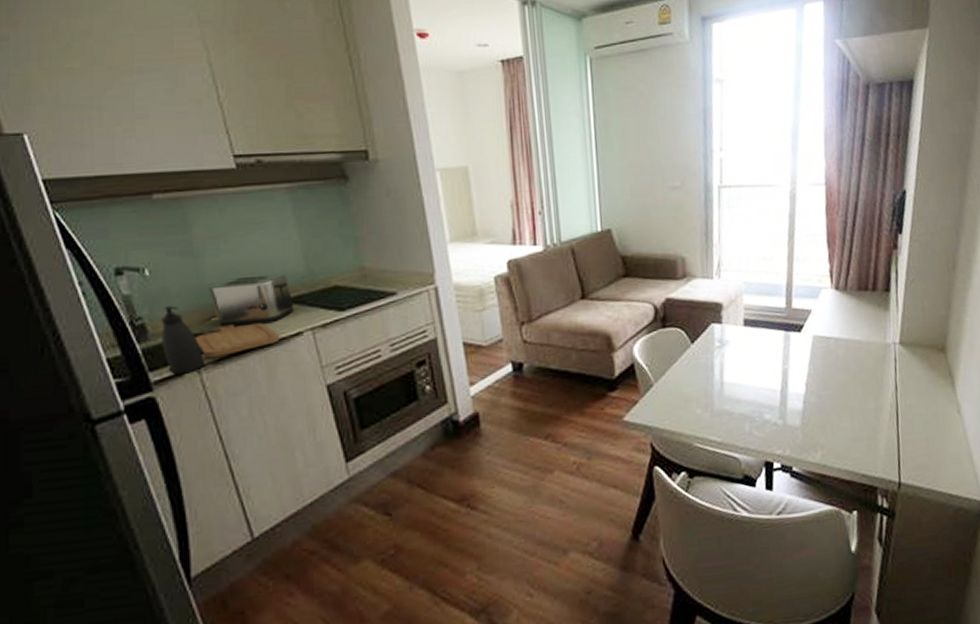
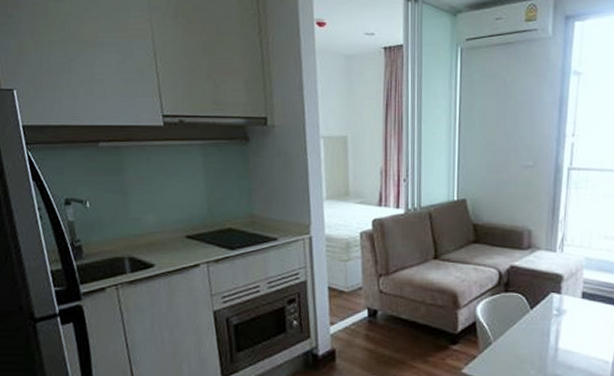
soap dispenser: present [161,305,206,375] -> none [92,232,123,289]
chopping board: present [195,322,280,359] -> none [117,253,182,279]
toaster: present [207,273,294,327] -> none [131,214,196,255]

